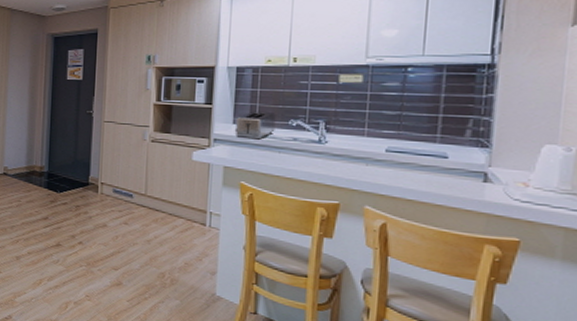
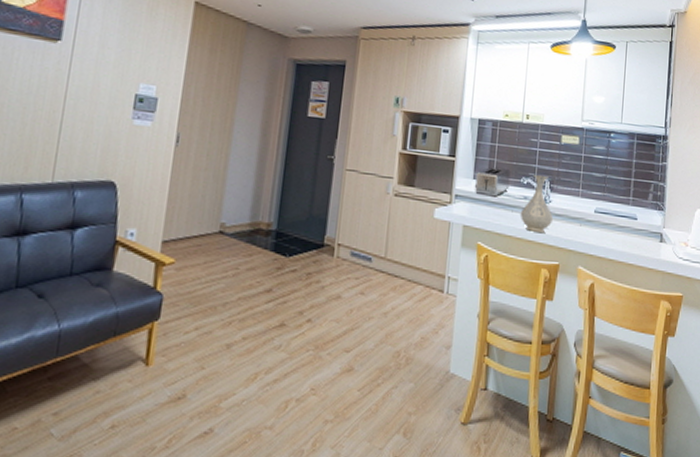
vase: none [288,117,331,174] -> present [520,175,554,234]

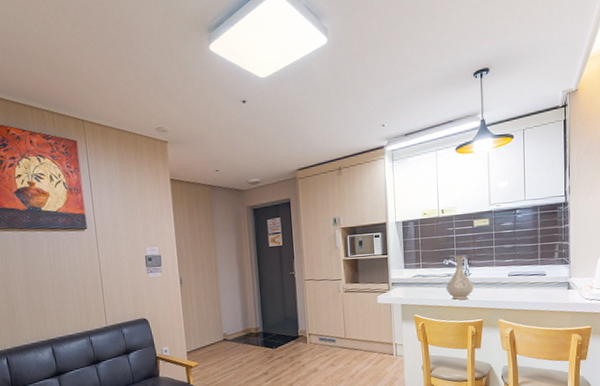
toaster: present [474,167,509,197] -> none [406,256,433,280]

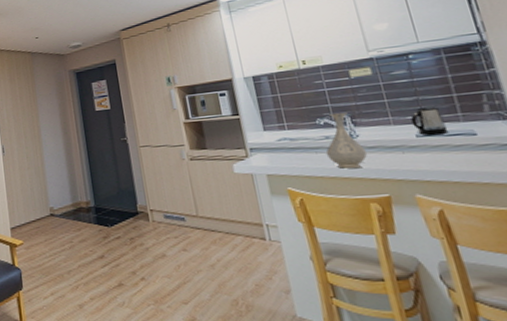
kettle: none [508,252,529,275] -> present [410,106,449,136]

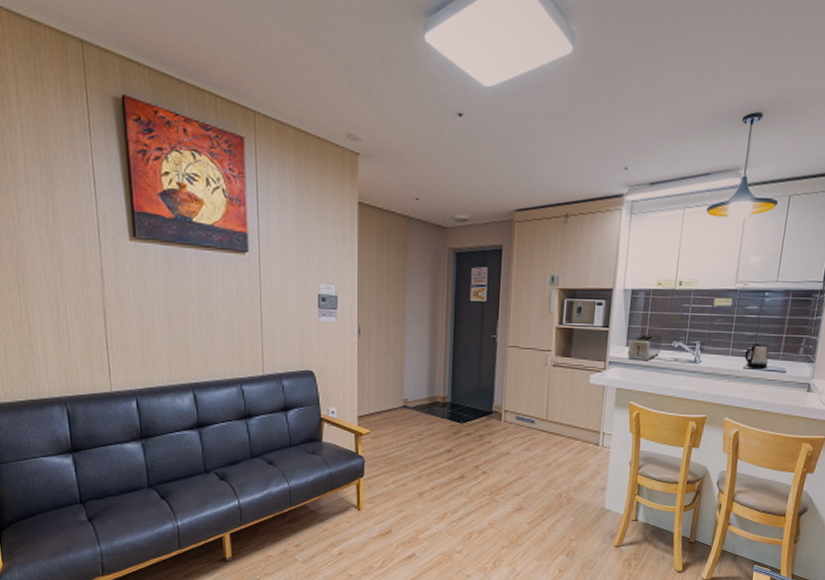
toaster: none [266,115,304,145] -> present [627,334,661,361]
vase: present [325,113,368,169] -> none [670,339,703,391]

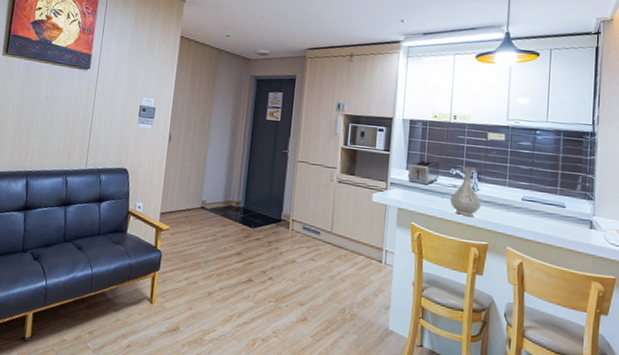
vase: none [670,339,703,391] -> present [449,167,482,217]
kettle: present [744,342,769,370] -> none [522,176,547,202]

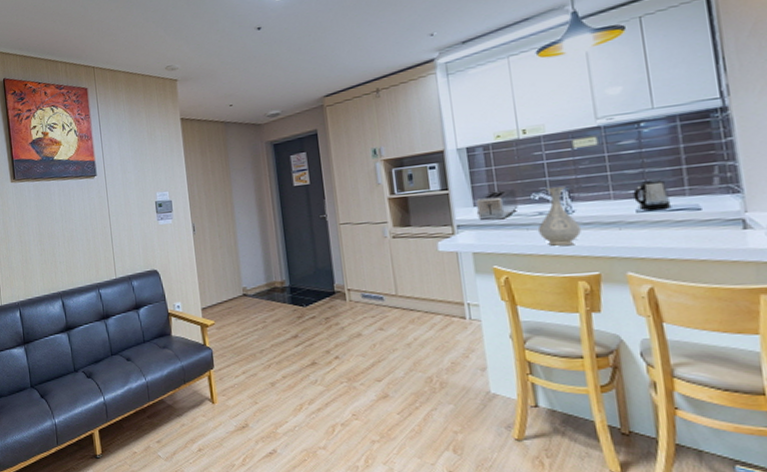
kettle: none [522,176,547,202] -> present [633,179,672,211]

